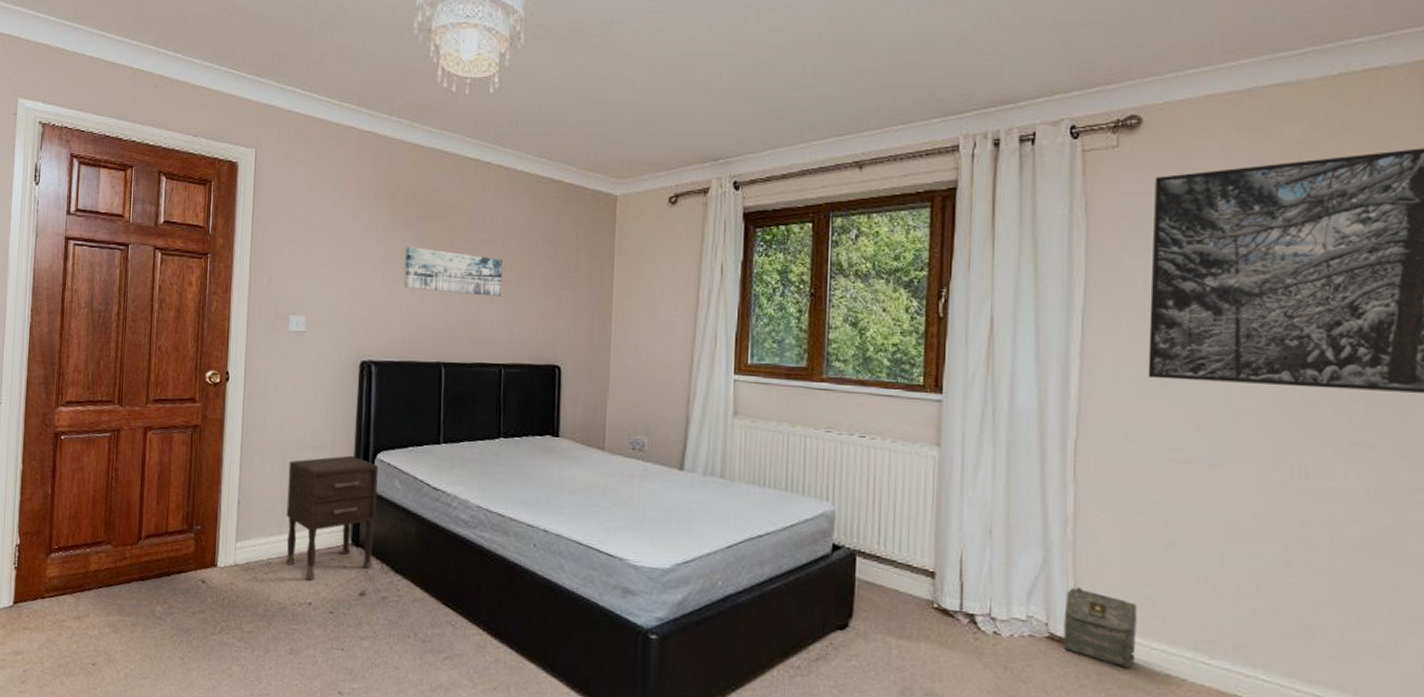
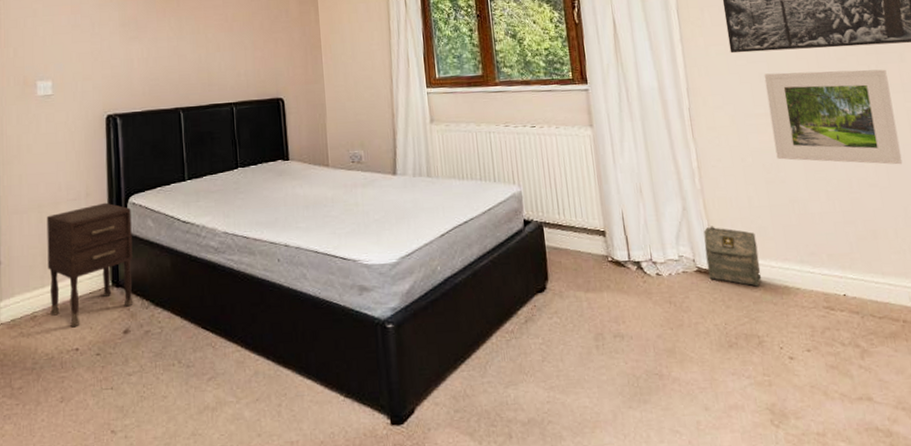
wall art: present [404,247,503,297] -> none [138,9,226,46]
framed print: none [1187,409,1376,551] -> present [764,69,903,165]

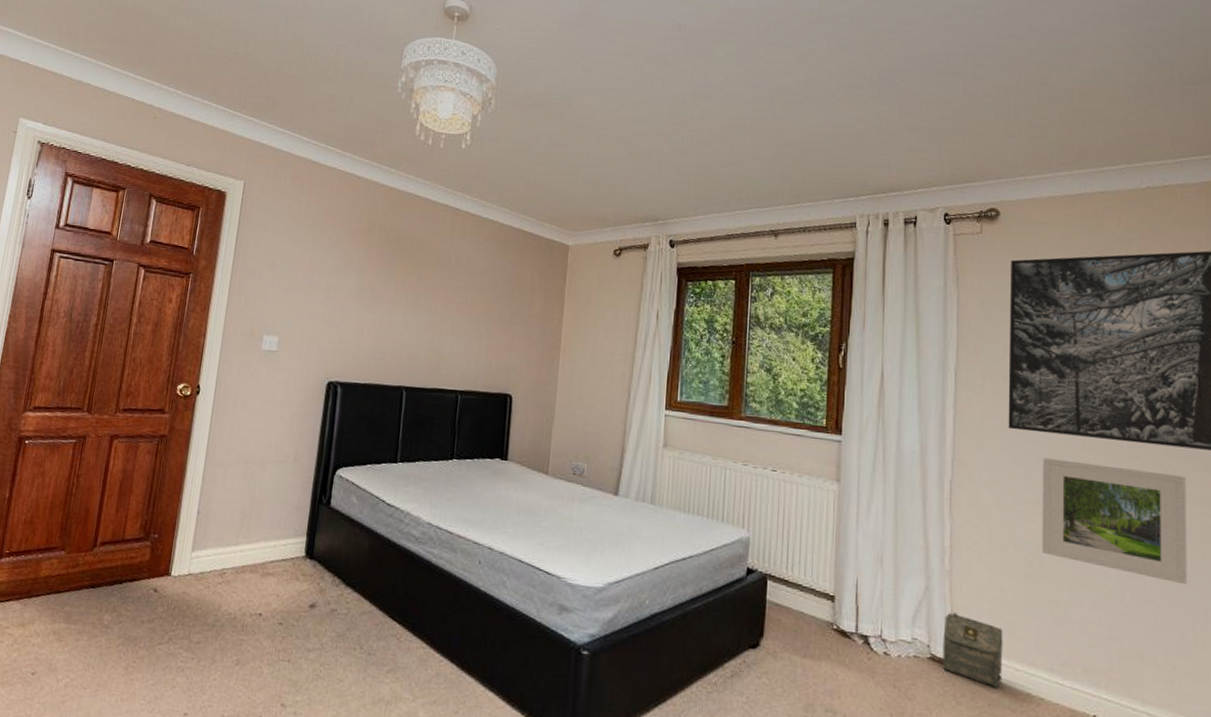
nightstand: present [46,202,134,328] -> none [239,470,337,592]

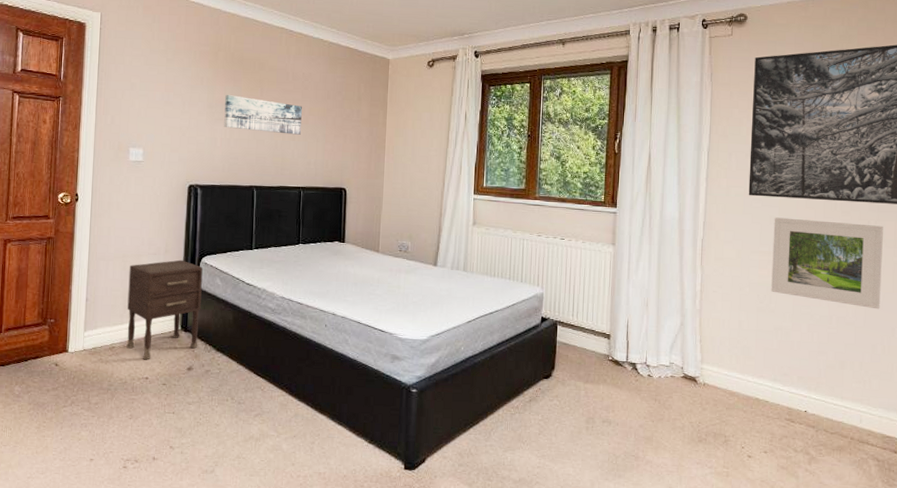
nightstand: none [239,470,337,592] -> present [126,259,203,360]
wall art: none [373,279,465,329] -> present [224,95,302,135]
bag: present [942,612,1003,688] -> none [692,341,739,396]

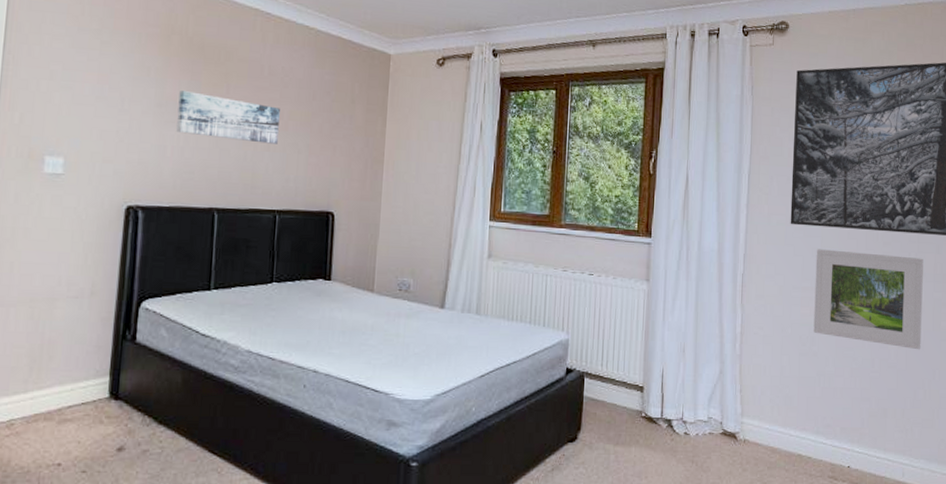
nightstand: present [126,259,203,360] -> none [31,304,143,440]

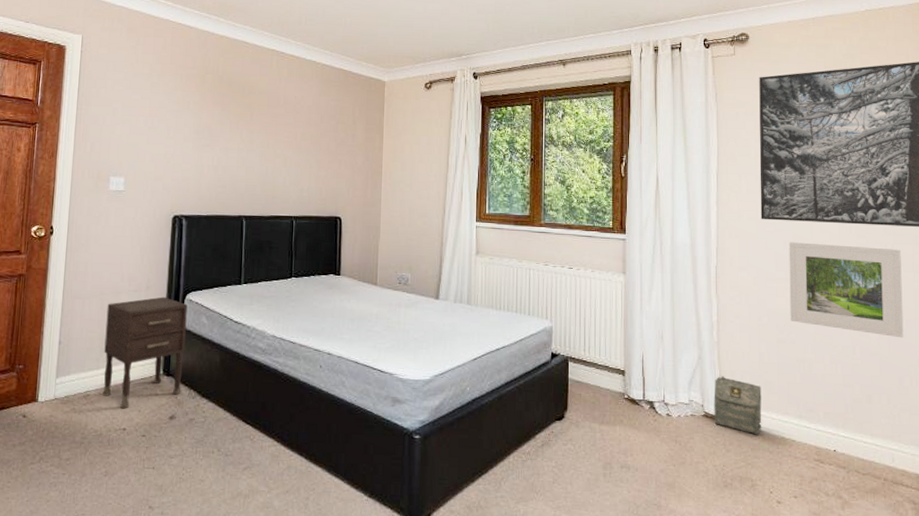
nightstand: none [31,304,143,440] -> present [102,296,188,409]
wall art: present [176,91,280,144] -> none [211,120,294,161]
bag: none [732,391,781,453] -> present [714,376,762,435]

